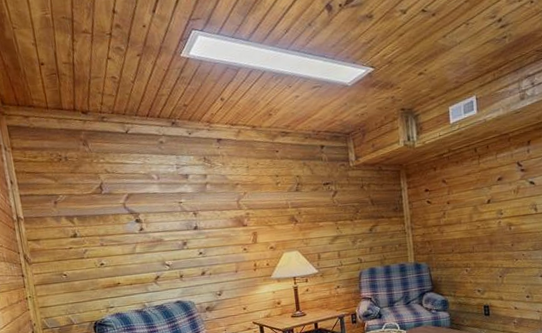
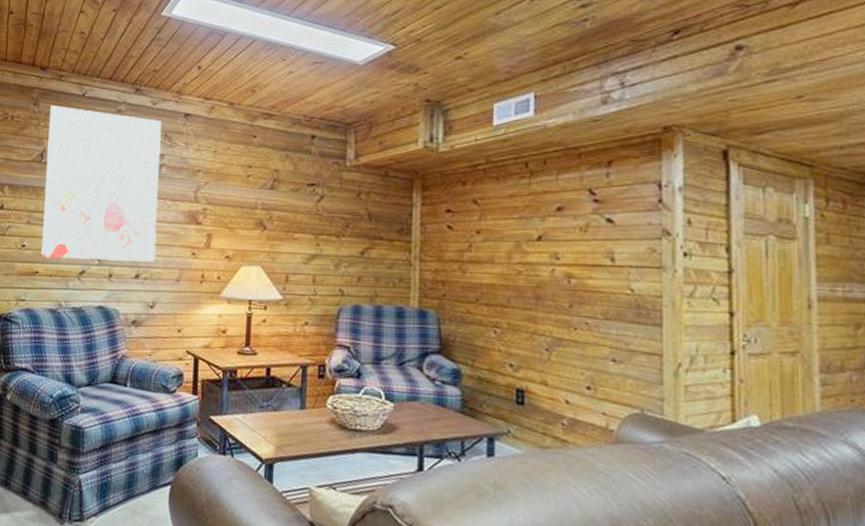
wall art: none [99,143,215,271] -> present [41,105,162,262]

